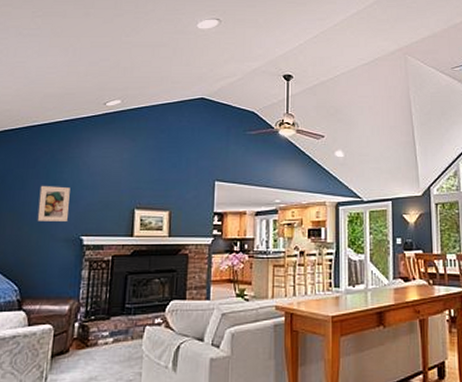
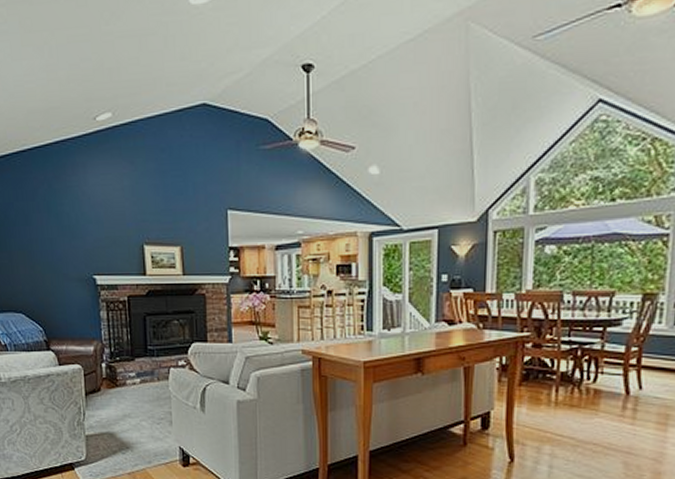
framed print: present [37,186,70,222] -> none [44,220,77,260]

